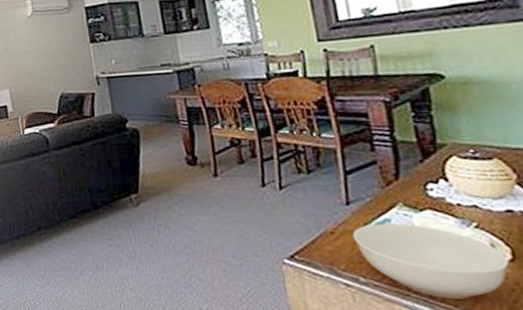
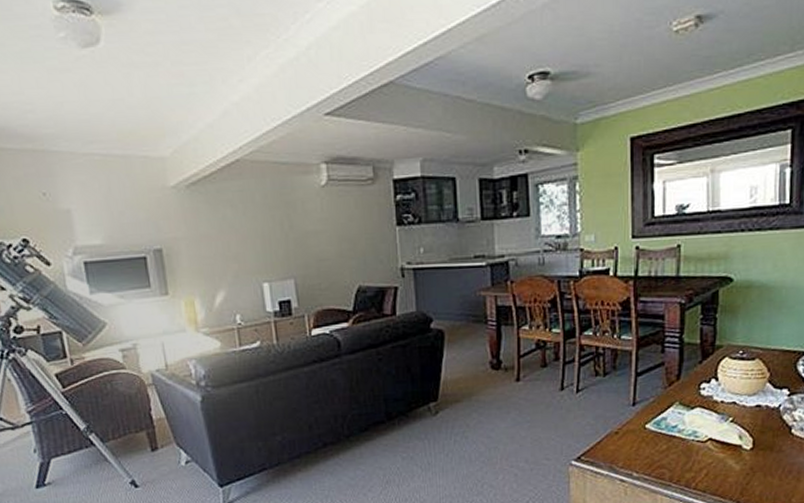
bowl: present [352,223,509,299] -> none [633,421,750,486]

